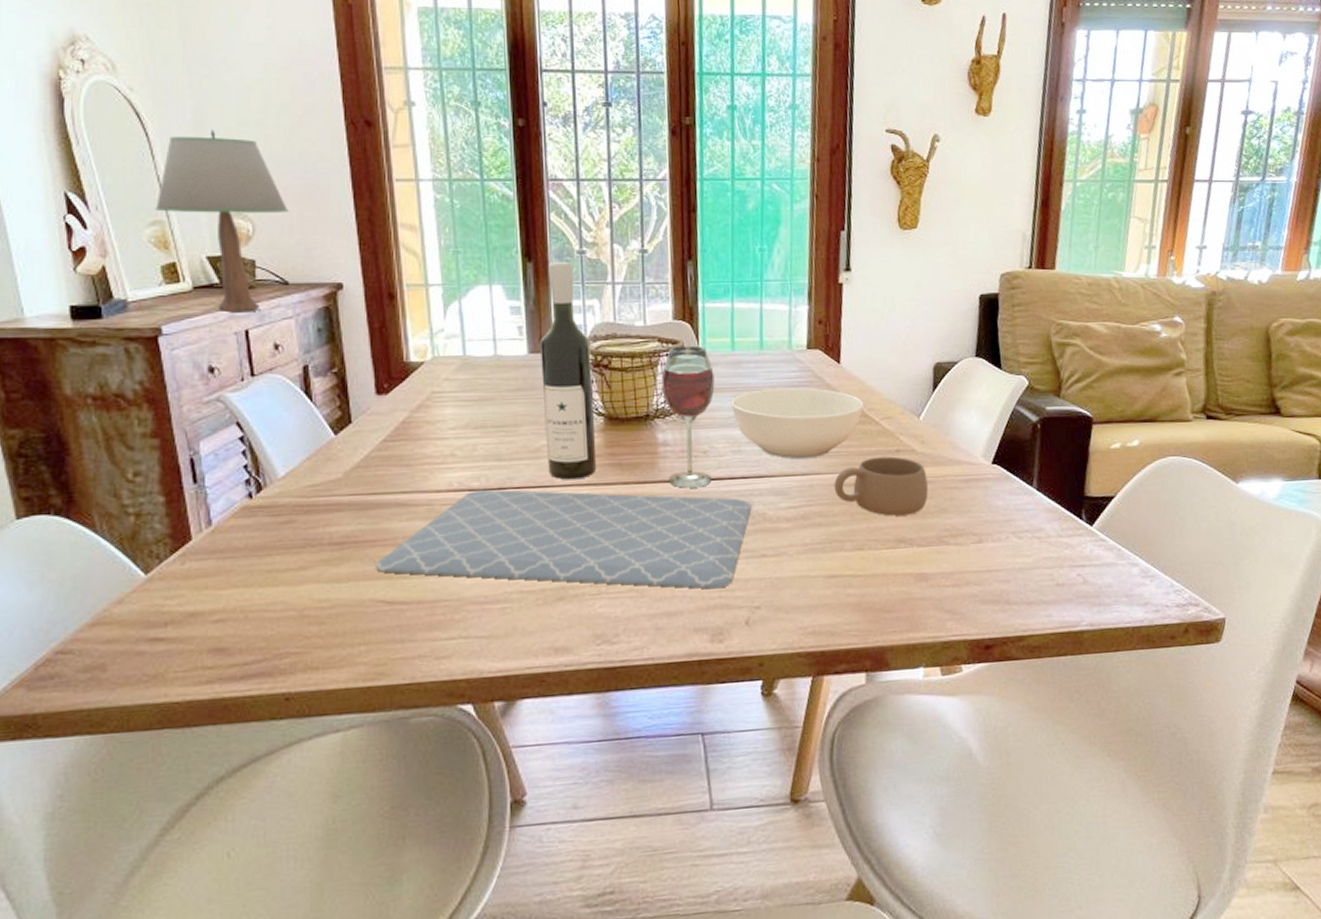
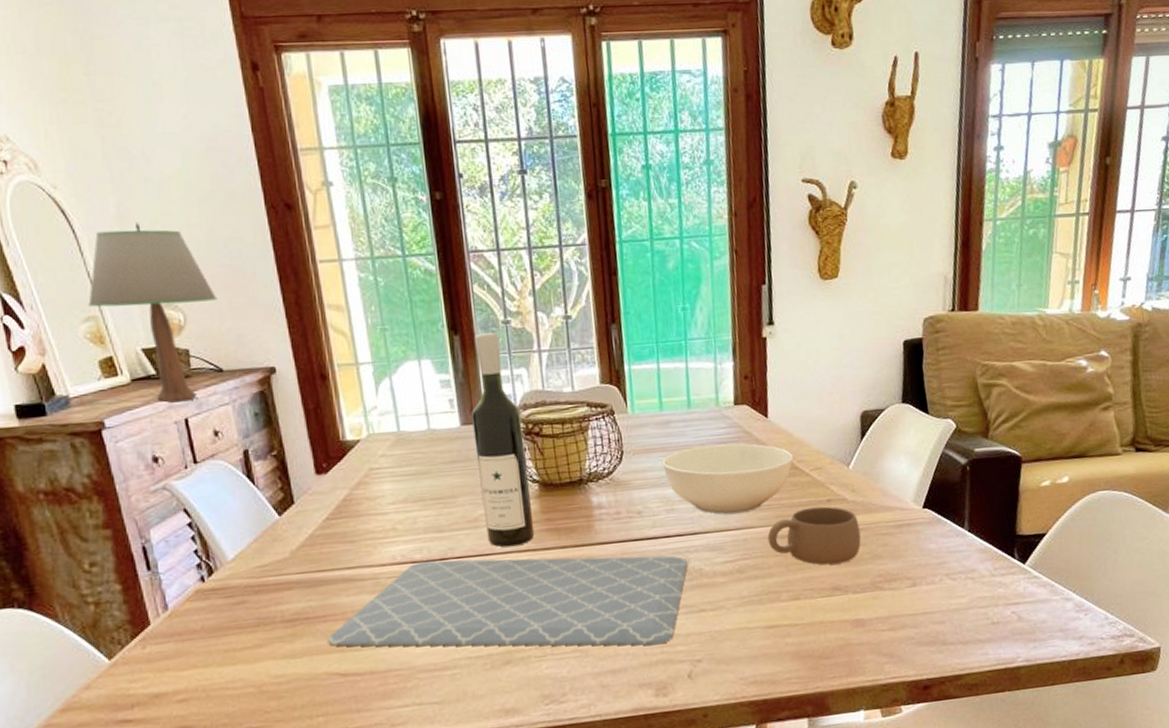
wineglass: present [661,345,715,488] -> none [592,408,647,549]

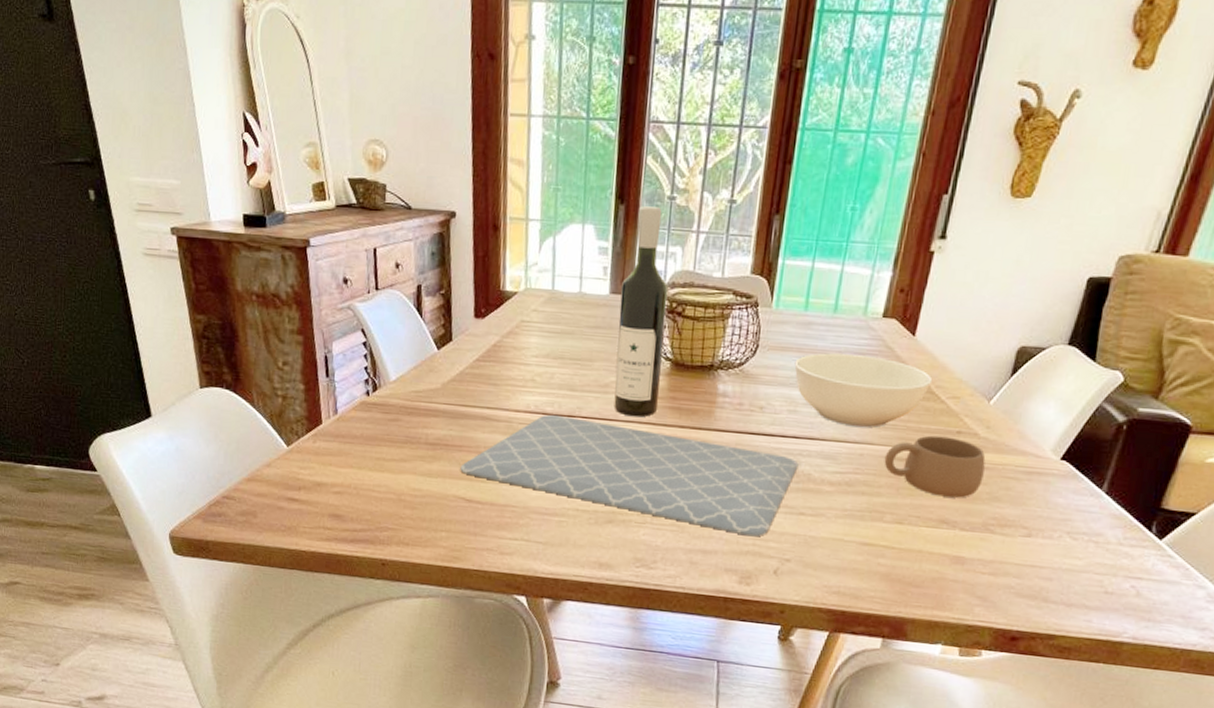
table lamp: present [88,222,218,403] -> none [311,57,417,232]

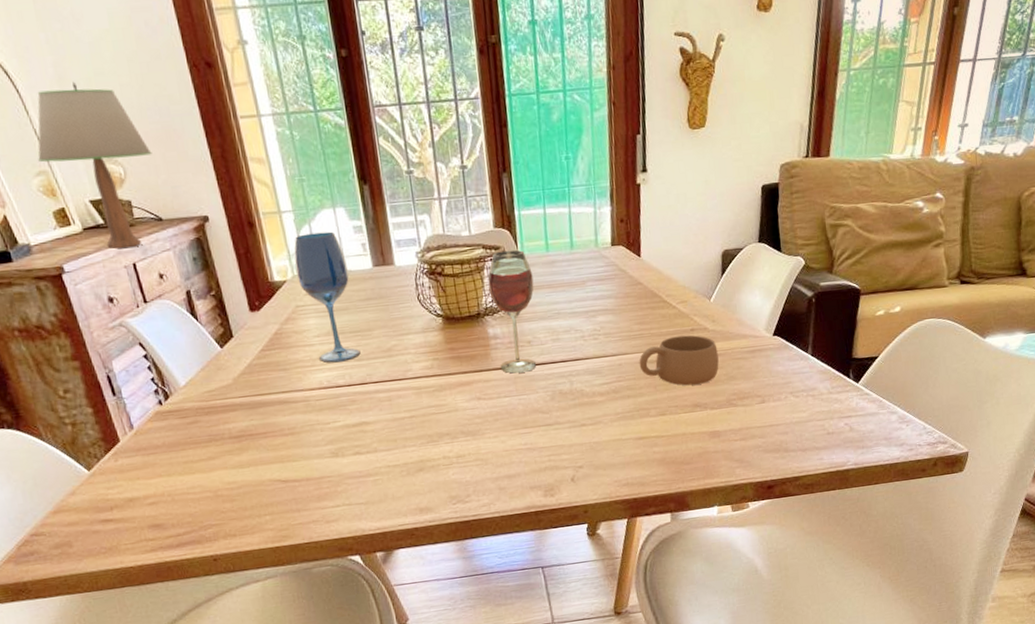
table lamp: none [311,57,417,232] -> present [37,81,152,249]
placemat: present [460,414,799,537] -> none [269,379,571,458]
wineglass: none [529,246,583,389] -> present [294,231,361,363]
bottle: present [614,206,668,417] -> none [382,182,441,373]
wineglass: none [722,301,783,441] -> present [487,250,536,374]
bowl: present [794,353,933,428] -> none [548,280,663,343]

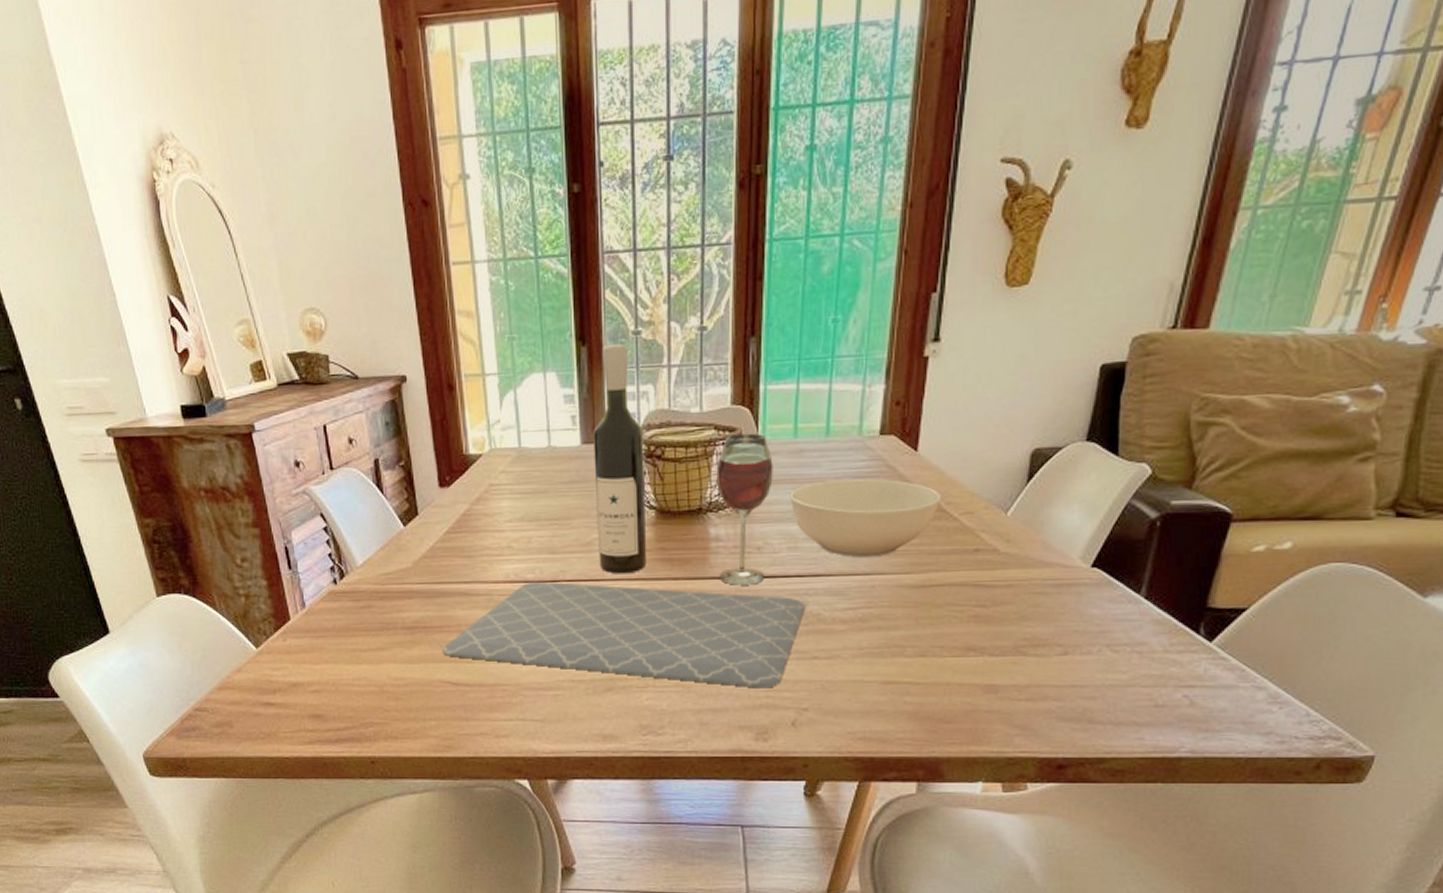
table lamp: present [37,81,152,249] -> none [242,221,356,409]
placemat: none [269,379,571,458] -> present [442,581,806,689]
wineglass: present [294,231,361,363] -> none [494,400,556,554]
bottle: none [382,182,441,373] -> present [593,344,647,574]
bowl: none [548,280,663,343] -> present [790,478,942,558]
cup: present [639,335,719,386] -> none [898,556,1009,622]

